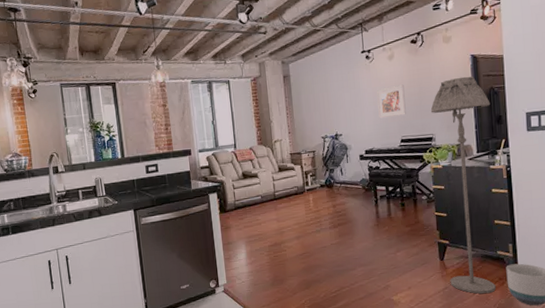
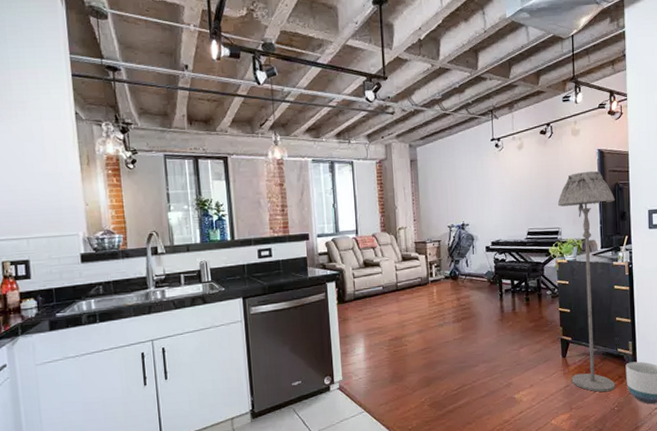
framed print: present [377,84,406,119] -> none [505,175,534,210]

